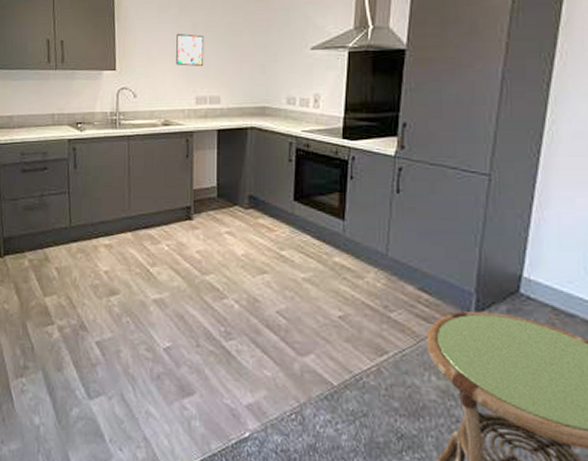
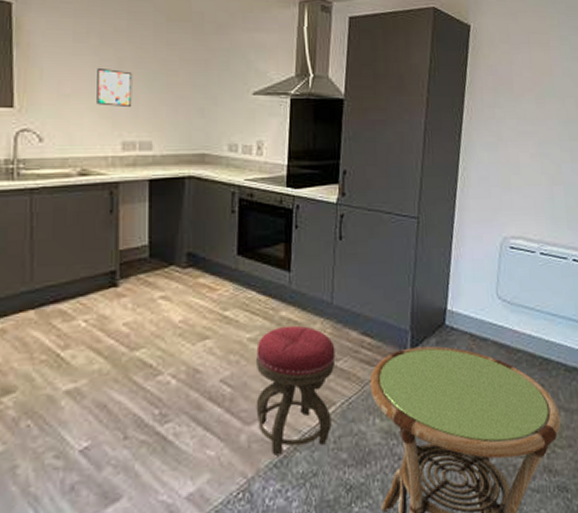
stool: none [309,271,389,390] -> present [256,325,336,456]

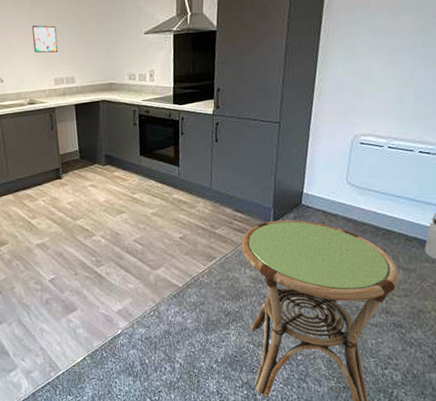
stool: present [256,325,336,456] -> none [157,204,215,290]

